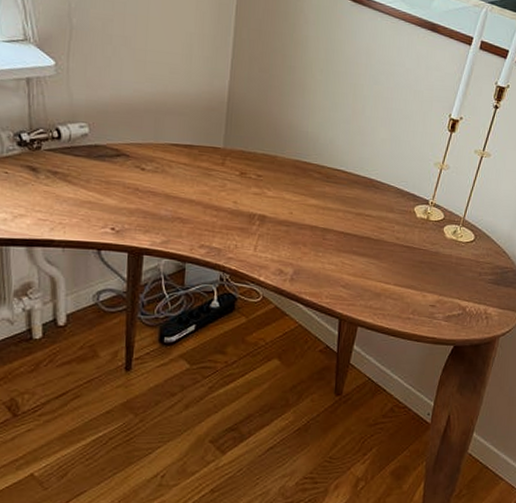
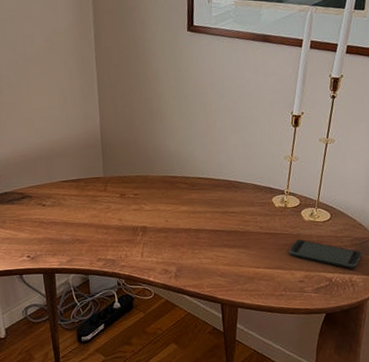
smartphone: none [424,257,502,300] -> present [289,239,363,269]

